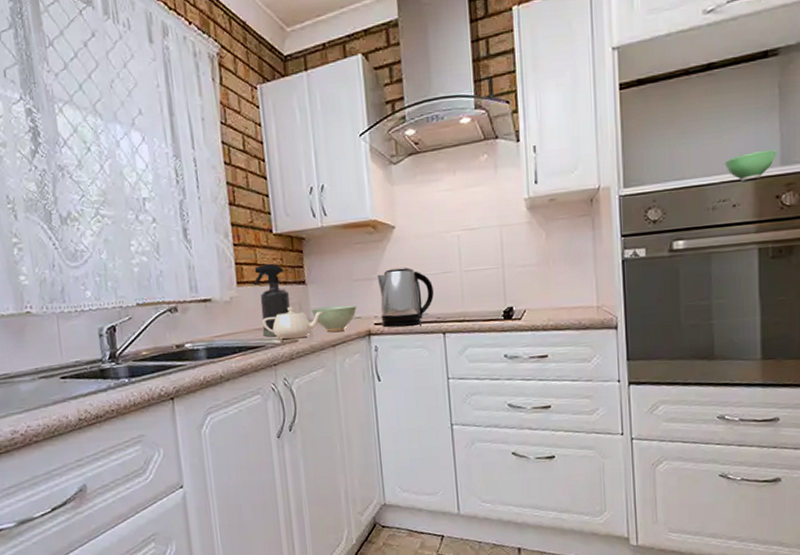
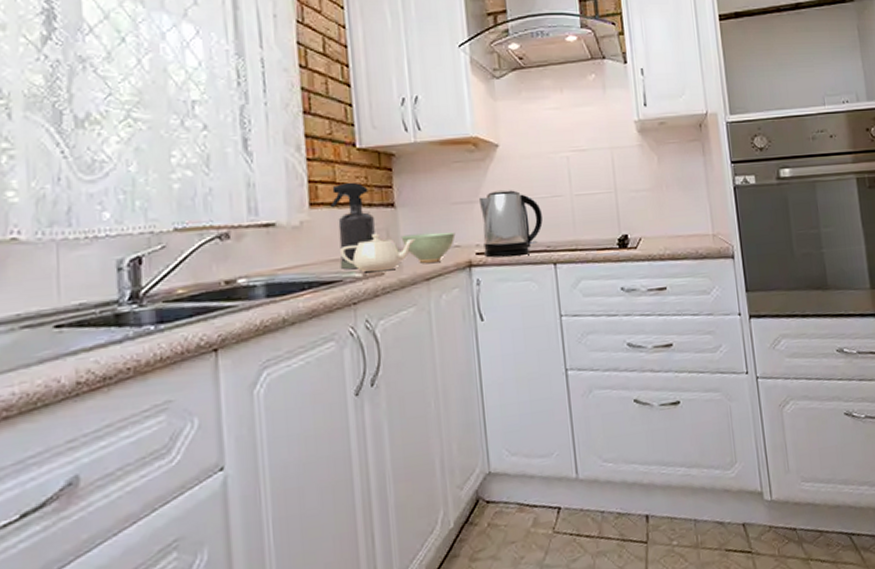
bowl: present [724,149,779,183] -> none [818,85,864,115]

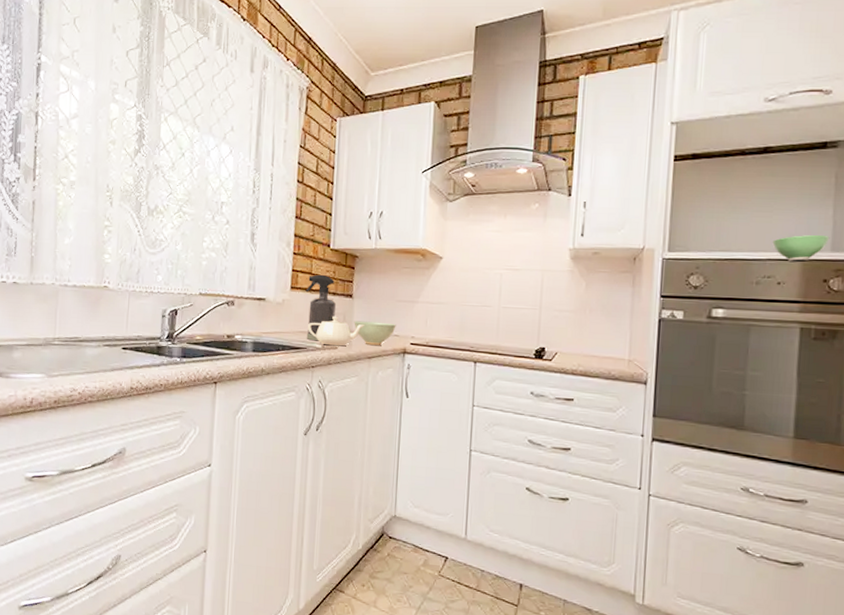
kettle: present [478,189,543,259] -> none [417,294,471,352]
bowl: none [818,85,864,115] -> present [772,234,830,263]

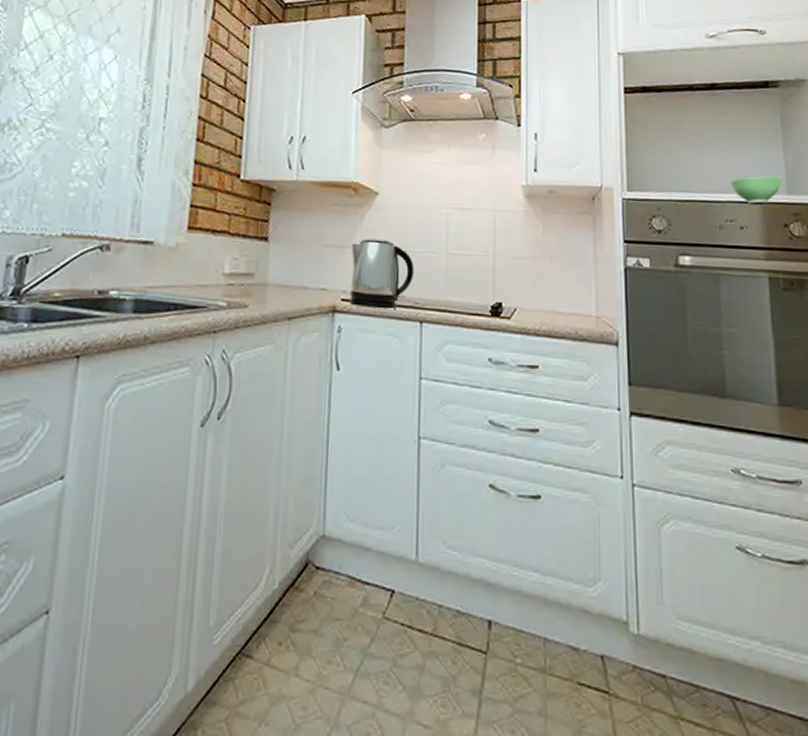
spray bottle: present [305,274,337,341] -> none [206,211,248,298]
teapot: present [308,316,366,347] -> none [209,264,285,304]
bowl: present [354,321,396,345] -> none [269,270,323,302]
kettle: none [417,294,471,352] -> present [350,238,414,310]

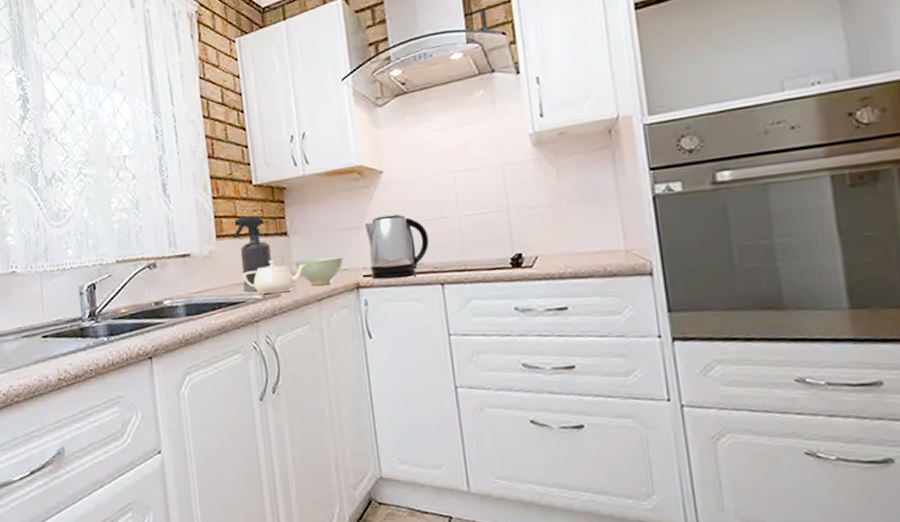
spray bottle: none [206,211,248,298] -> present [233,215,272,292]
teapot: none [209,264,285,304] -> present [243,259,308,295]
bowl: none [269,270,323,302] -> present [294,257,344,286]
bowl: present [730,176,784,206] -> none [774,61,846,101]

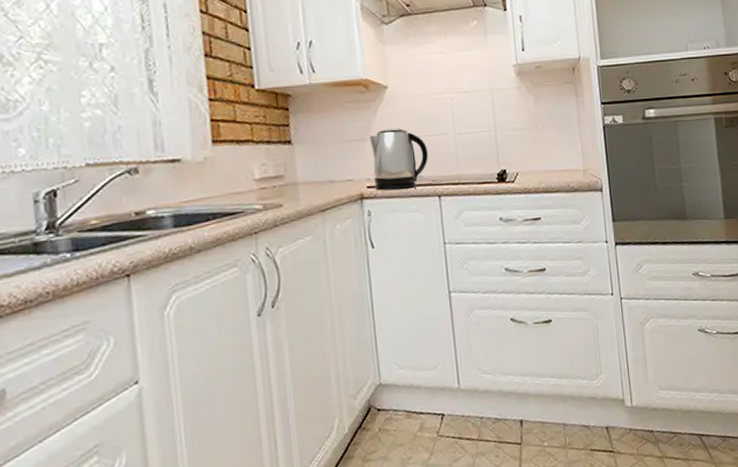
spray bottle: present [233,215,272,292] -> none [232,121,274,202]
teapot: present [243,259,308,295] -> none [242,168,313,205]
bowl: present [294,257,344,286] -> none [298,167,348,196]

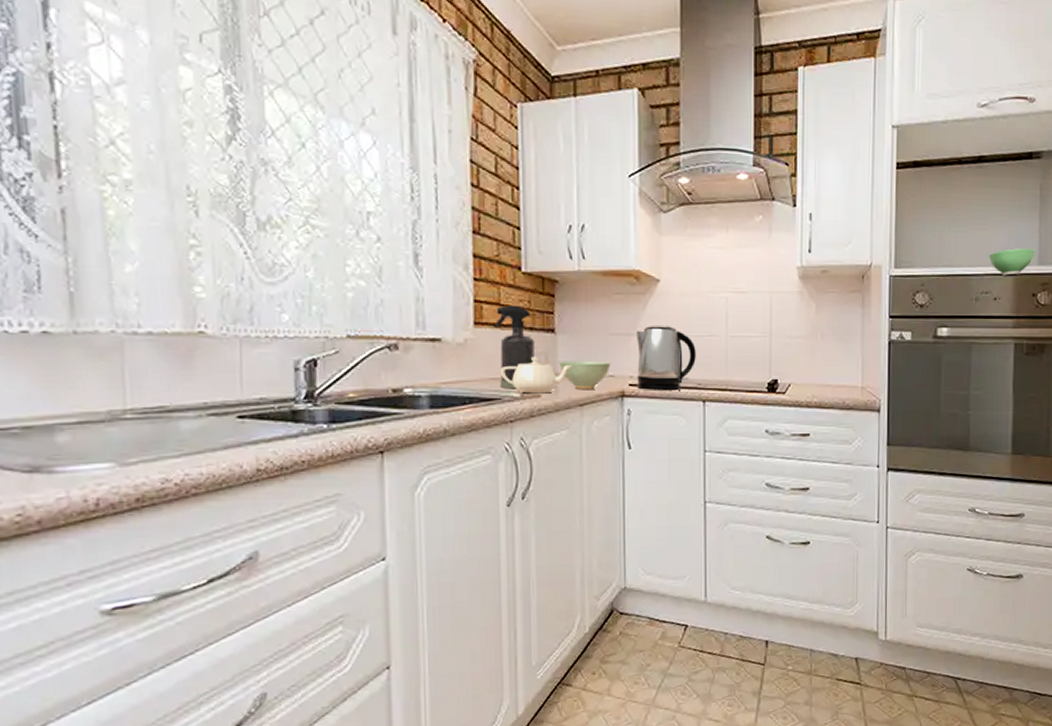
spray bottle: none [232,121,274,202] -> present [494,305,536,389]
teapot: none [242,168,313,205] -> present [501,356,574,394]
bowl: none [298,167,348,196] -> present [559,361,611,389]
bowl: none [682,32,724,60] -> present [988,248,1037,277]

